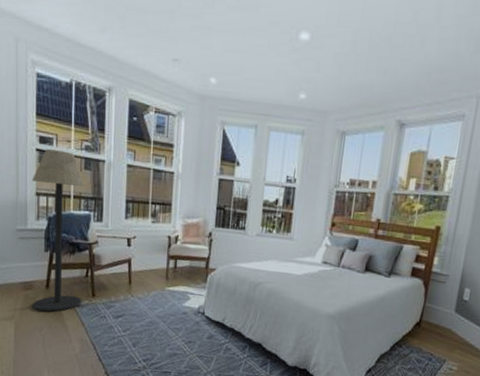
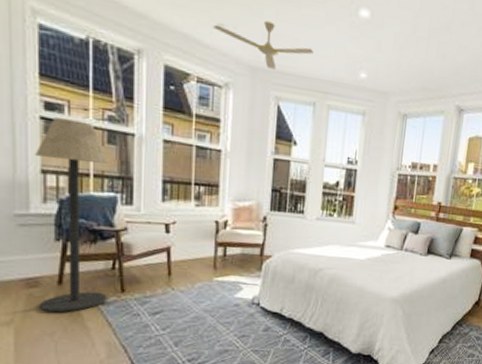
ceiling fan: none [168,52,256,97] -> present [212,20,314,70]

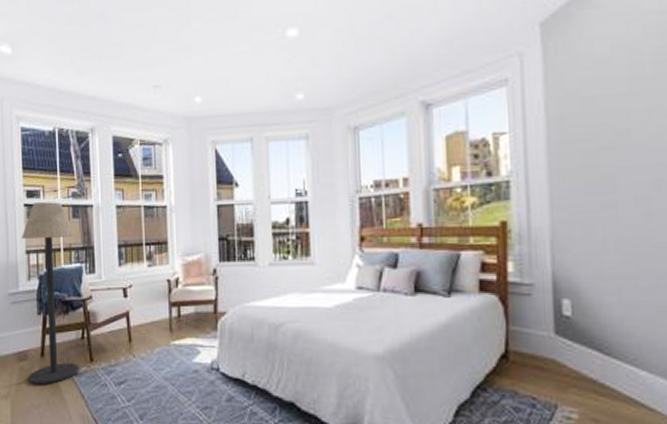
ceiling fan: present [212,20,314,70] -> none [149,70,244,115]

